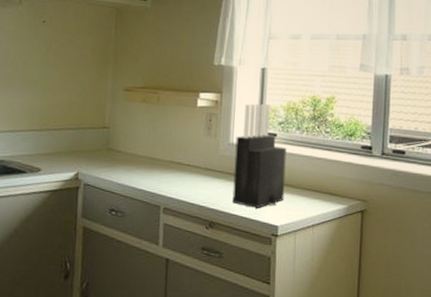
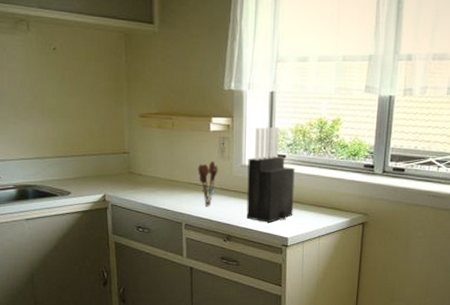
utensil holder: none [181,138,204,188] -> present [198,161,218,207]

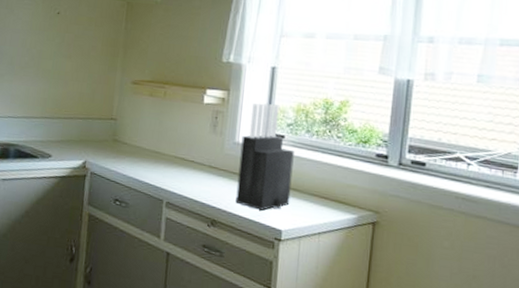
utensil holder: present [198,161,218,207] -> none [186,135,209,185]

